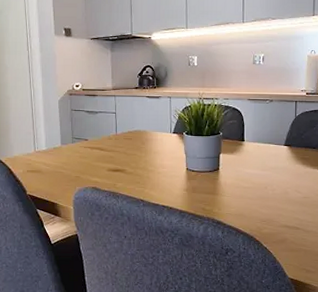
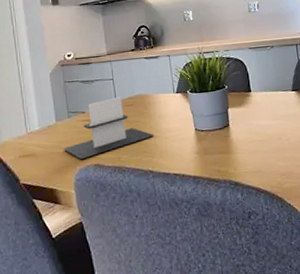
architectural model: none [66,129,148,181] -> present [64,96,154,159]

